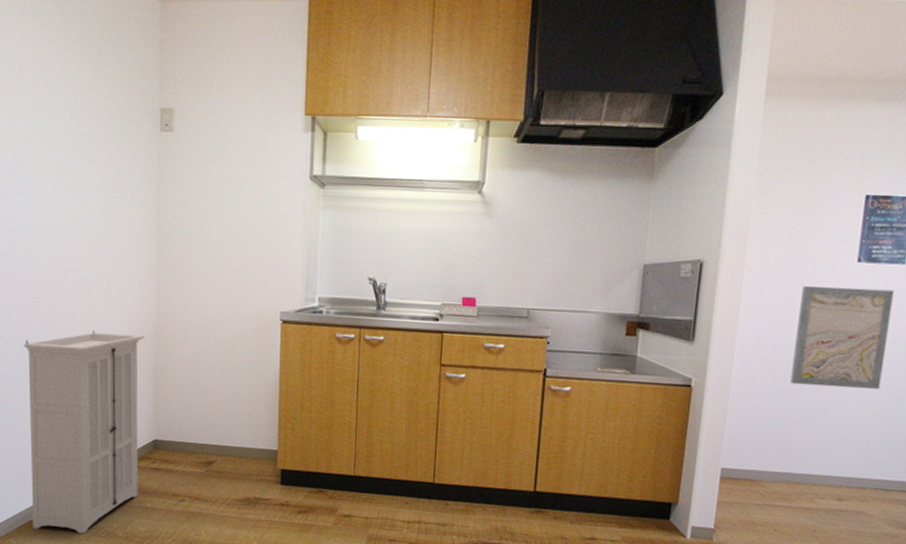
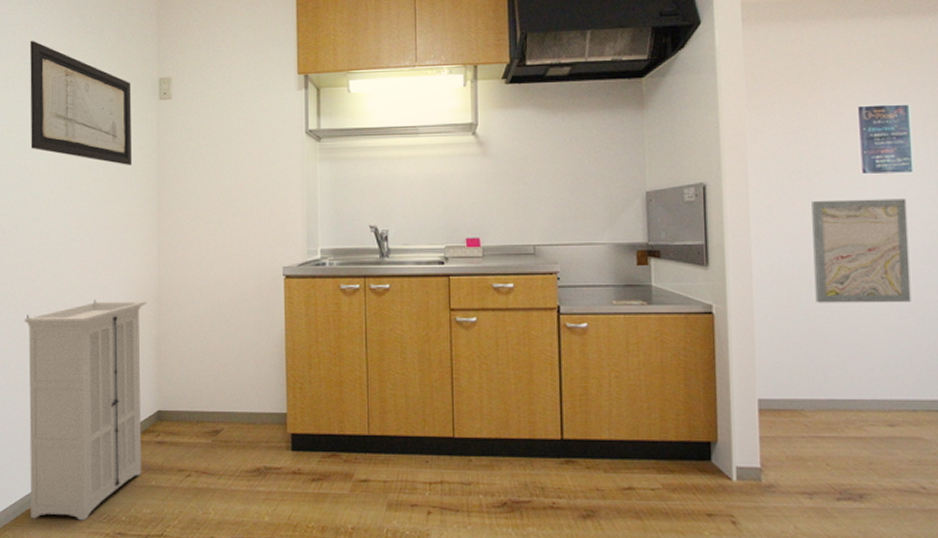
wall art: none [25,56,132,198] -> present [30,41,132,165]

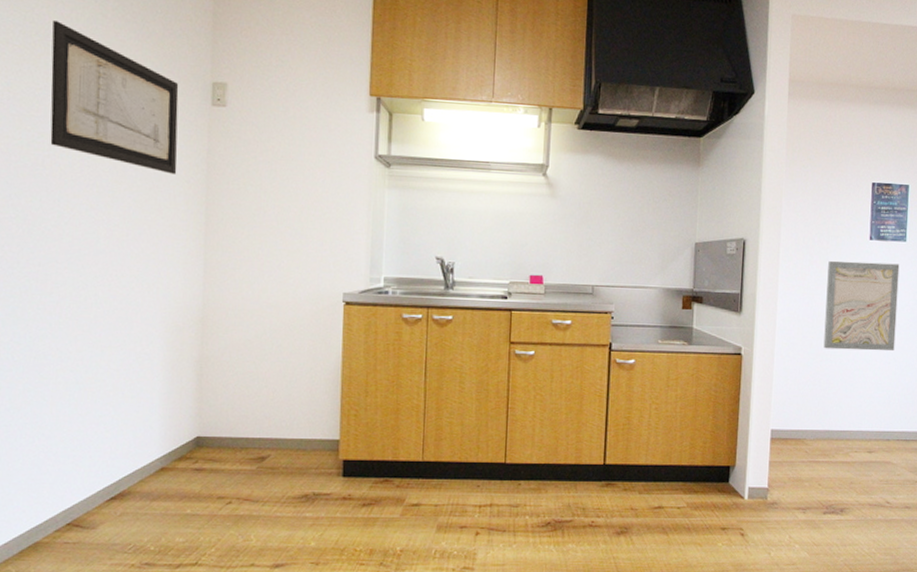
storage cabinet: present [24,300,146,521] -> none [36,318,188,552]

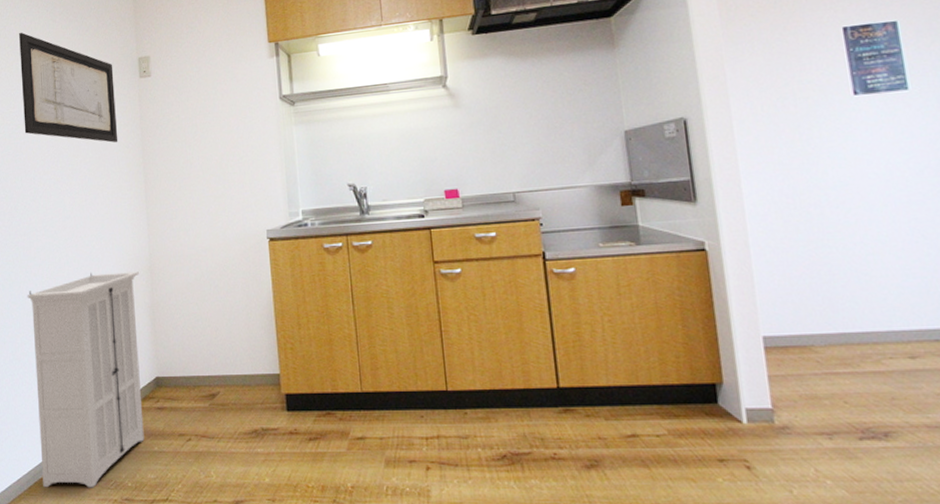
storage cabinet: none [36,318,188,552] -> present [27,271,145,488]
wall art: present [823,261,900,351] -> none [801,118,921,233]

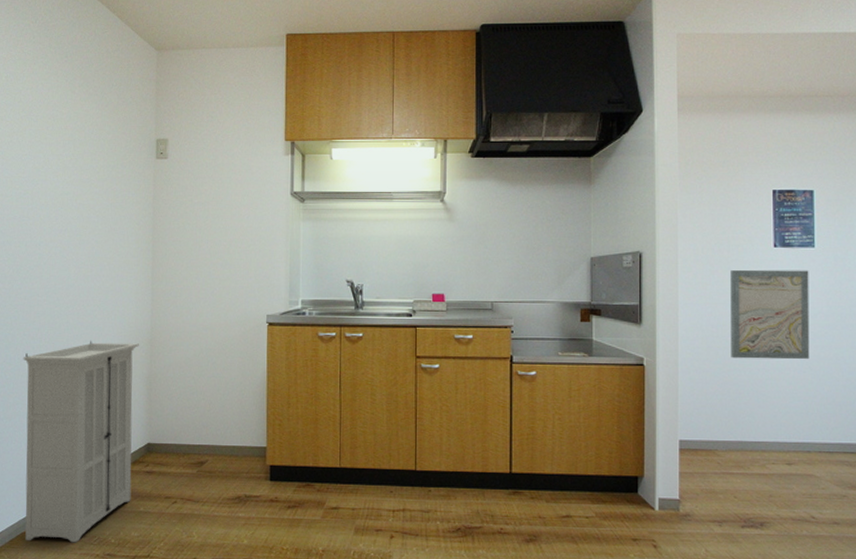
wall art: present [19,33,118,143] -> none [33,99,130,218]
wall art: none [801,118,921,233] -> present [730,269,810,360]

